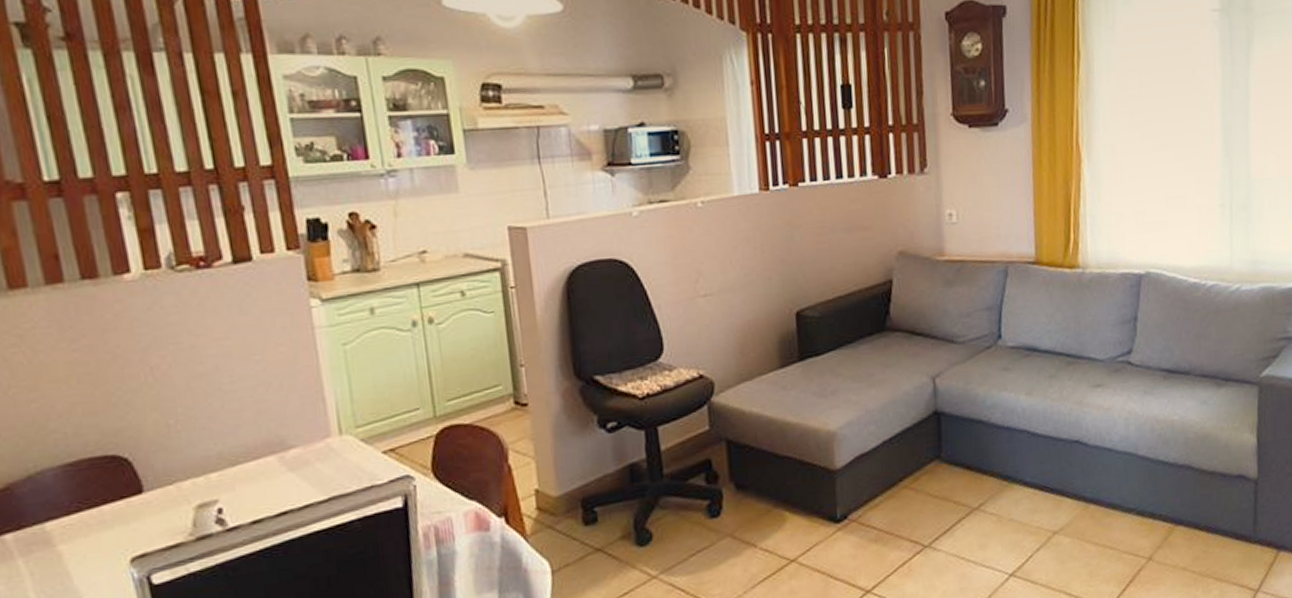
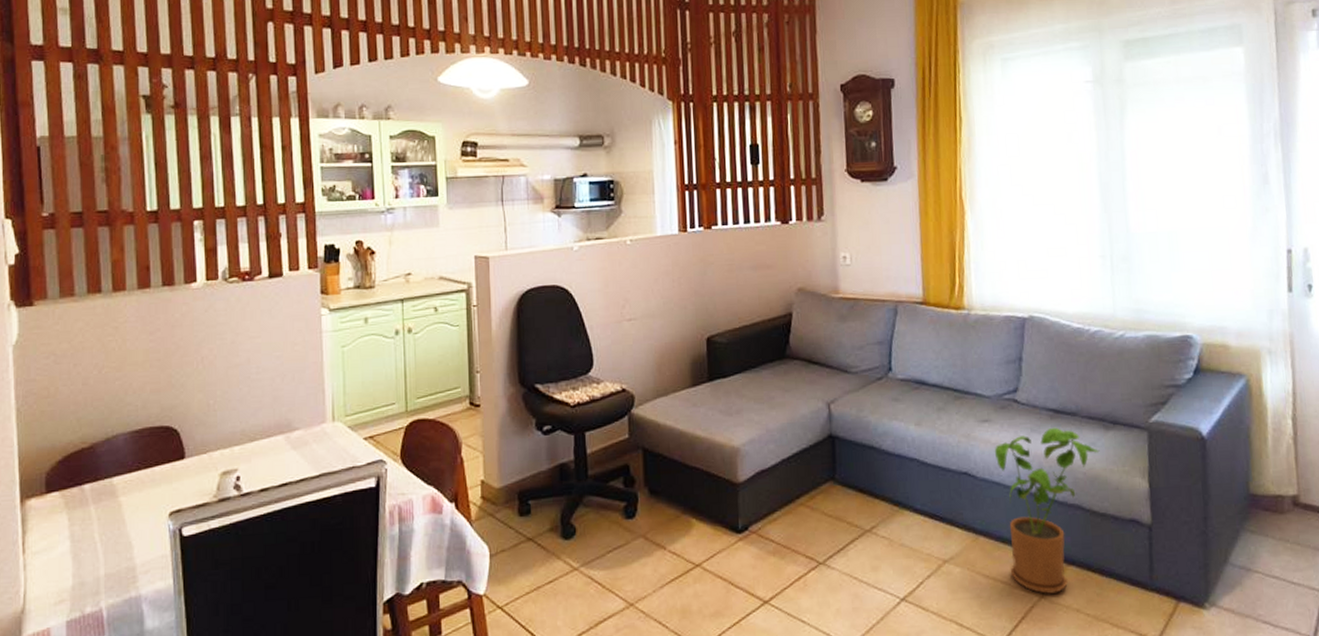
house plant: none [1106,387,1211,557] -> present [994,427,1100,595]

